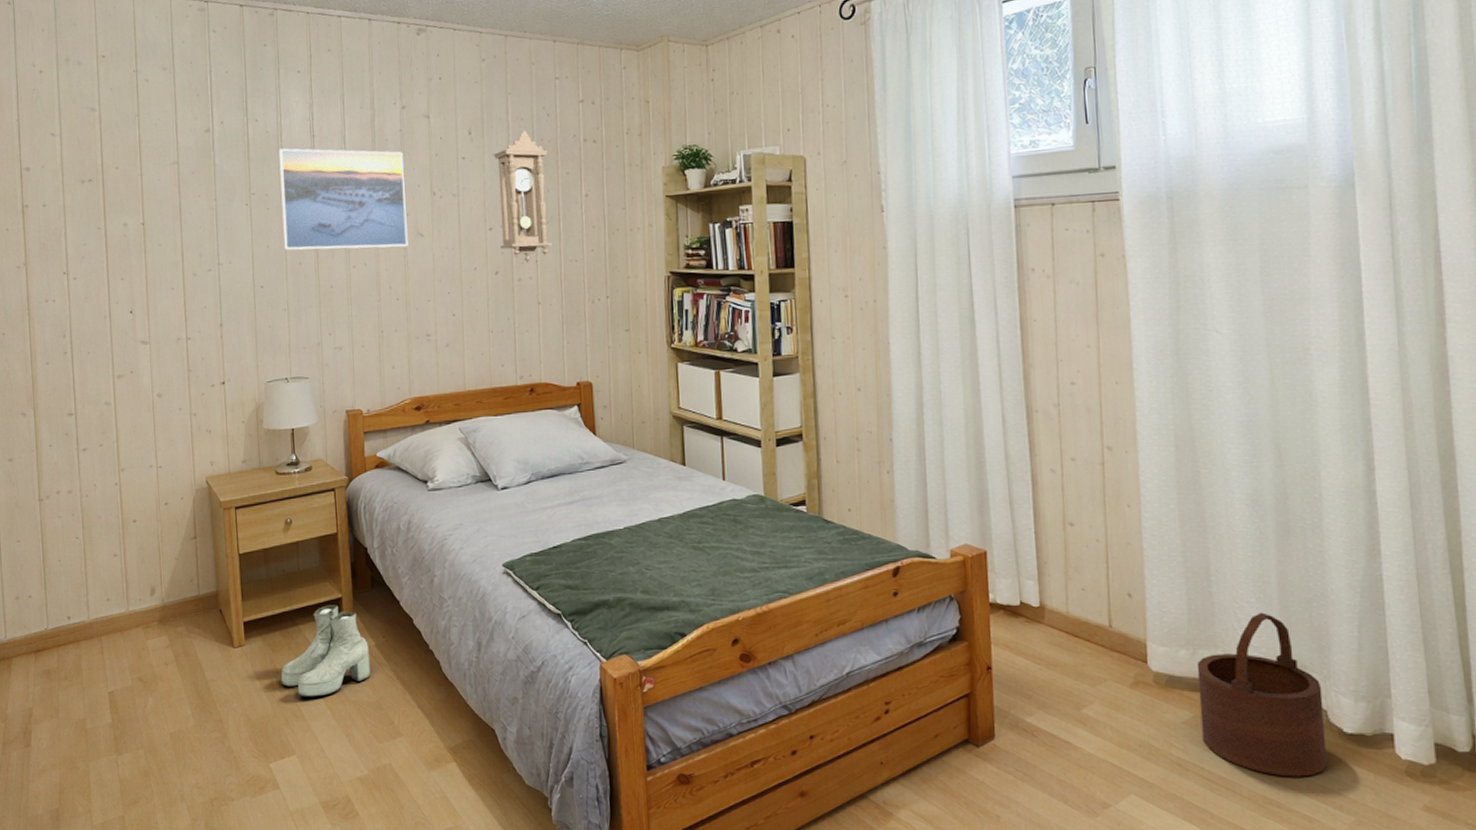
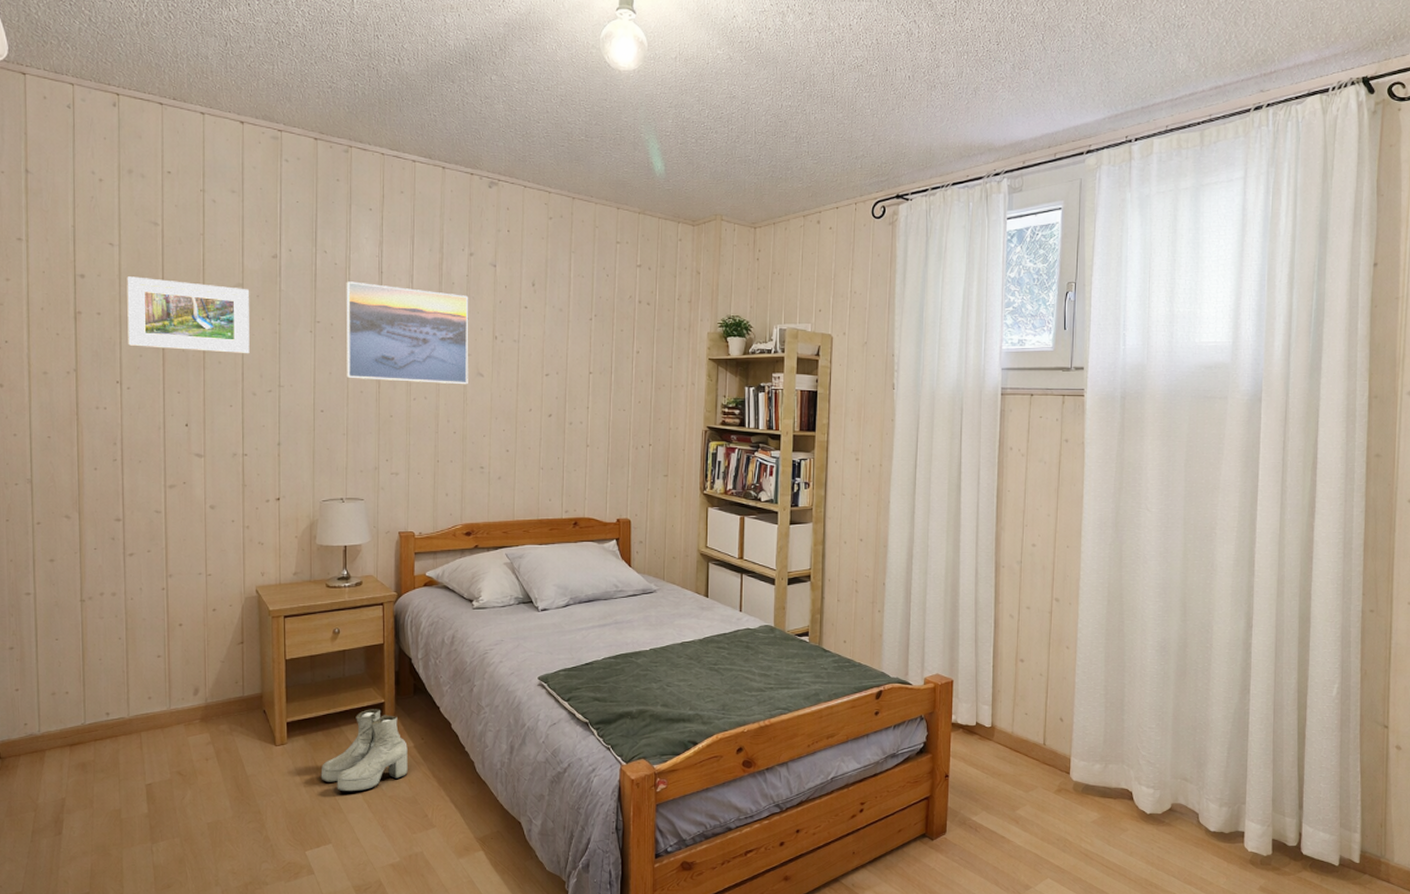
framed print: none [68,164,188,236] -> present [127,276,250,354]
pendulum clock: present [493,131,553,262] -> none [554,288,605,408]
wooden bucket: present [1196,612,1327,777] -> none [1105,736,1197,865]

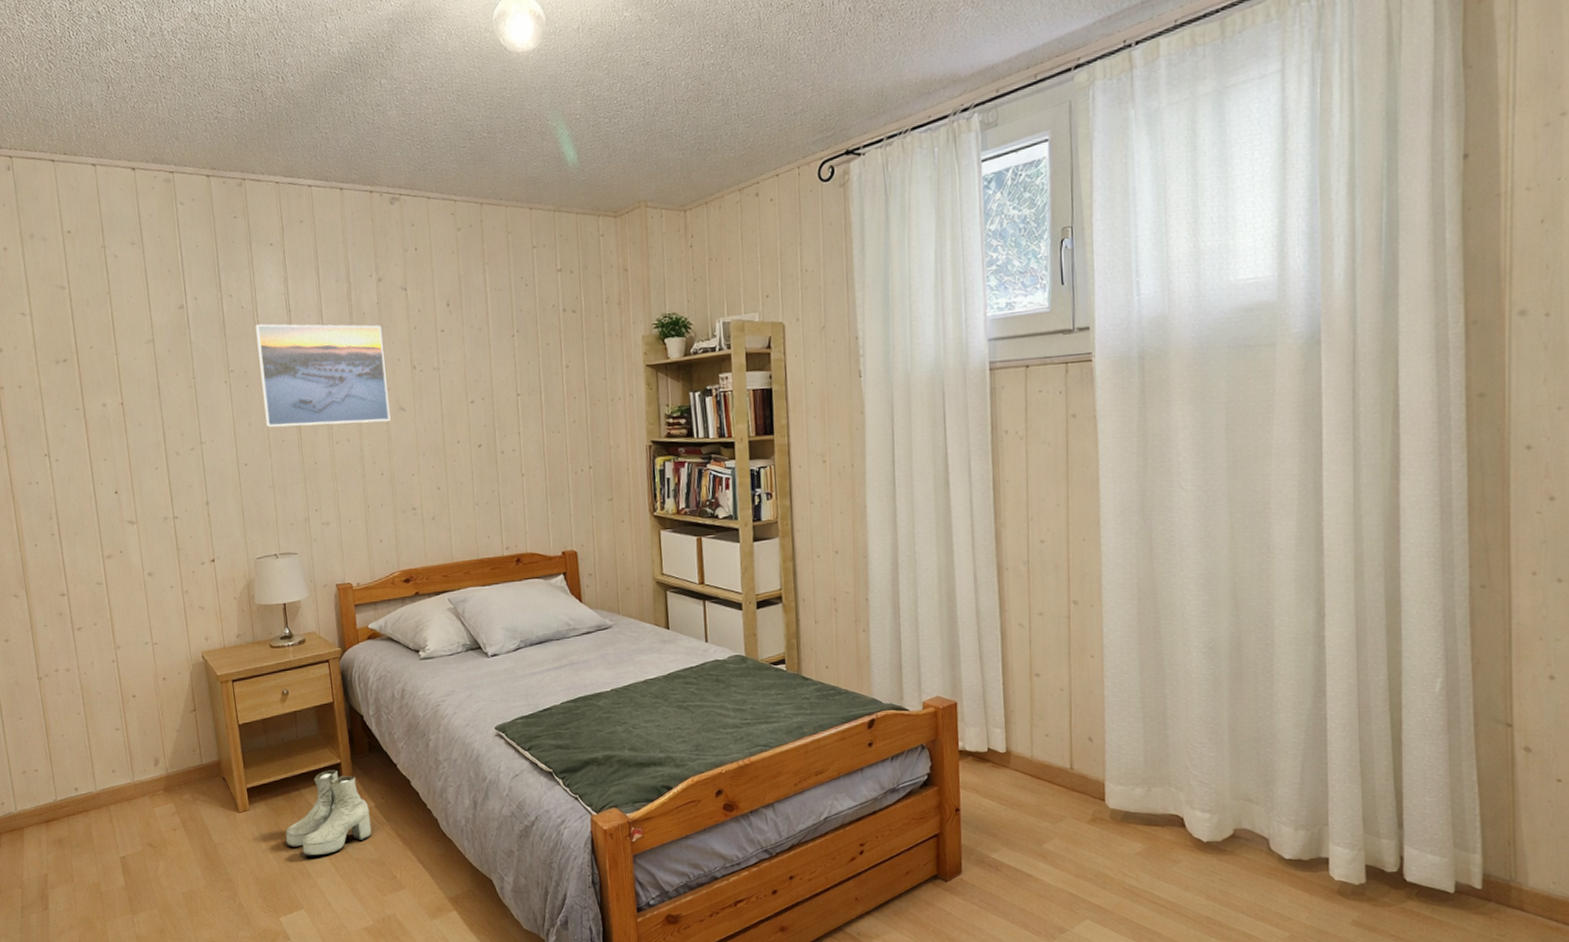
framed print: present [127,276,250,354] -> none [42,344,168,418]

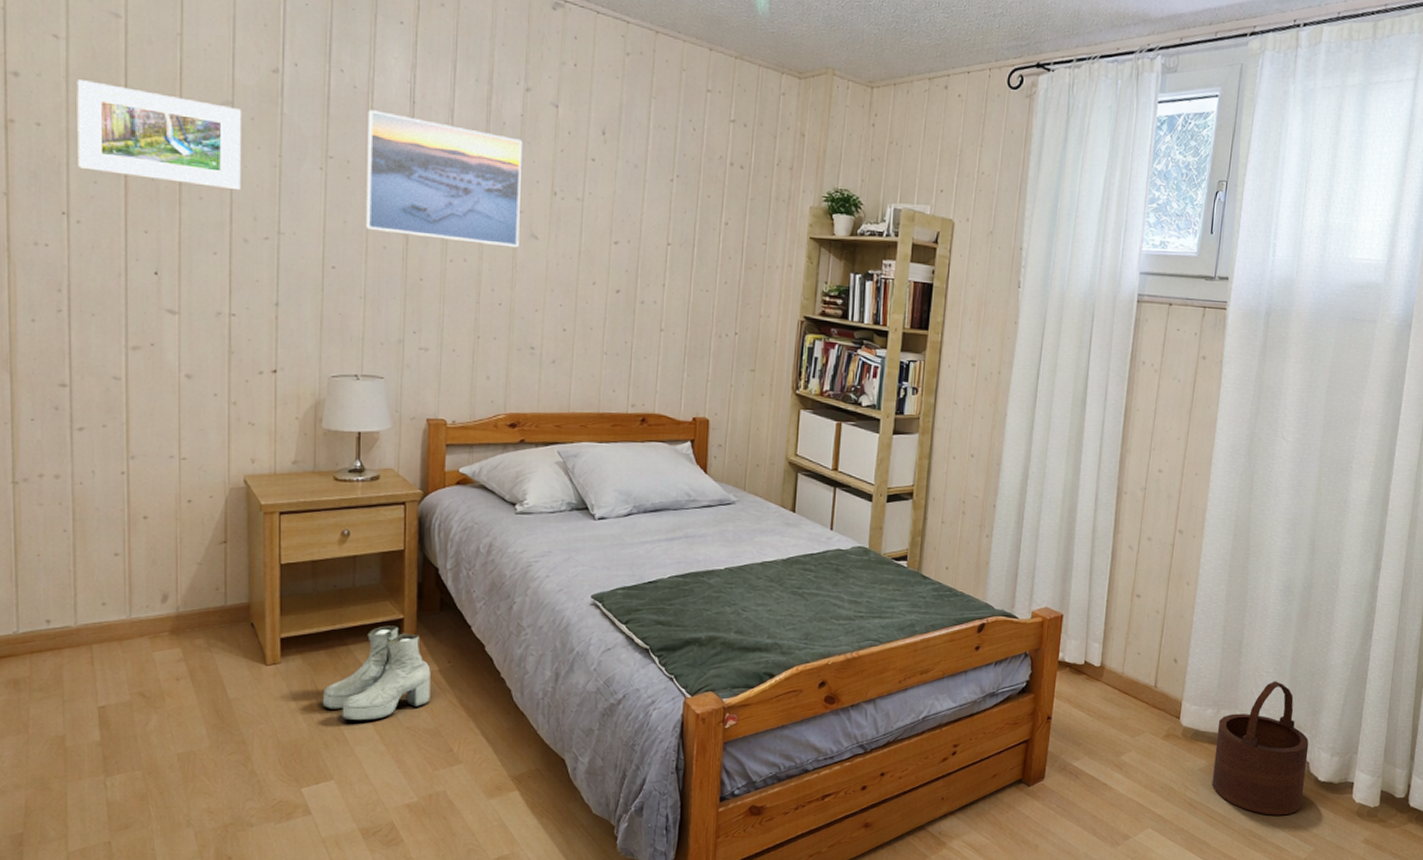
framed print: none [42,344,168,418] -> present [77,80,241,191]
wooden bucket: none [1150,752,1267,899] -> present [1212,681,1309,816]

